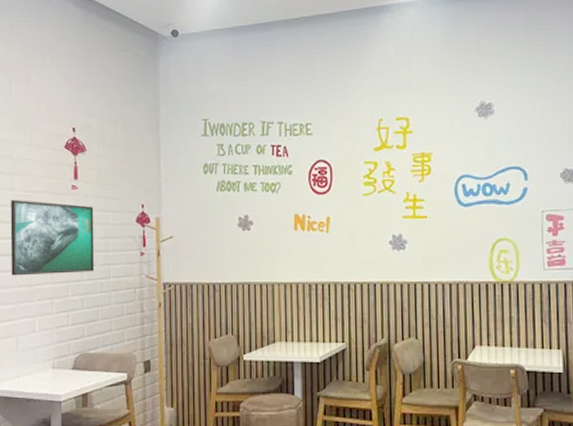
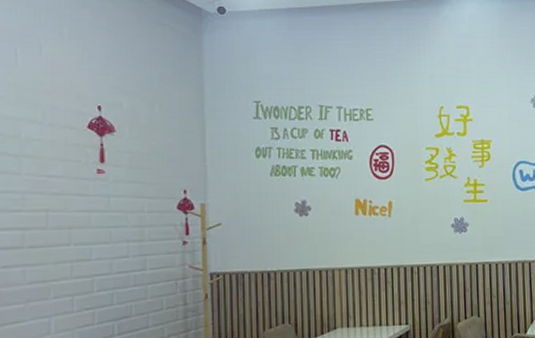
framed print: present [10,199,95,276] -> none [16,184,127,272]

